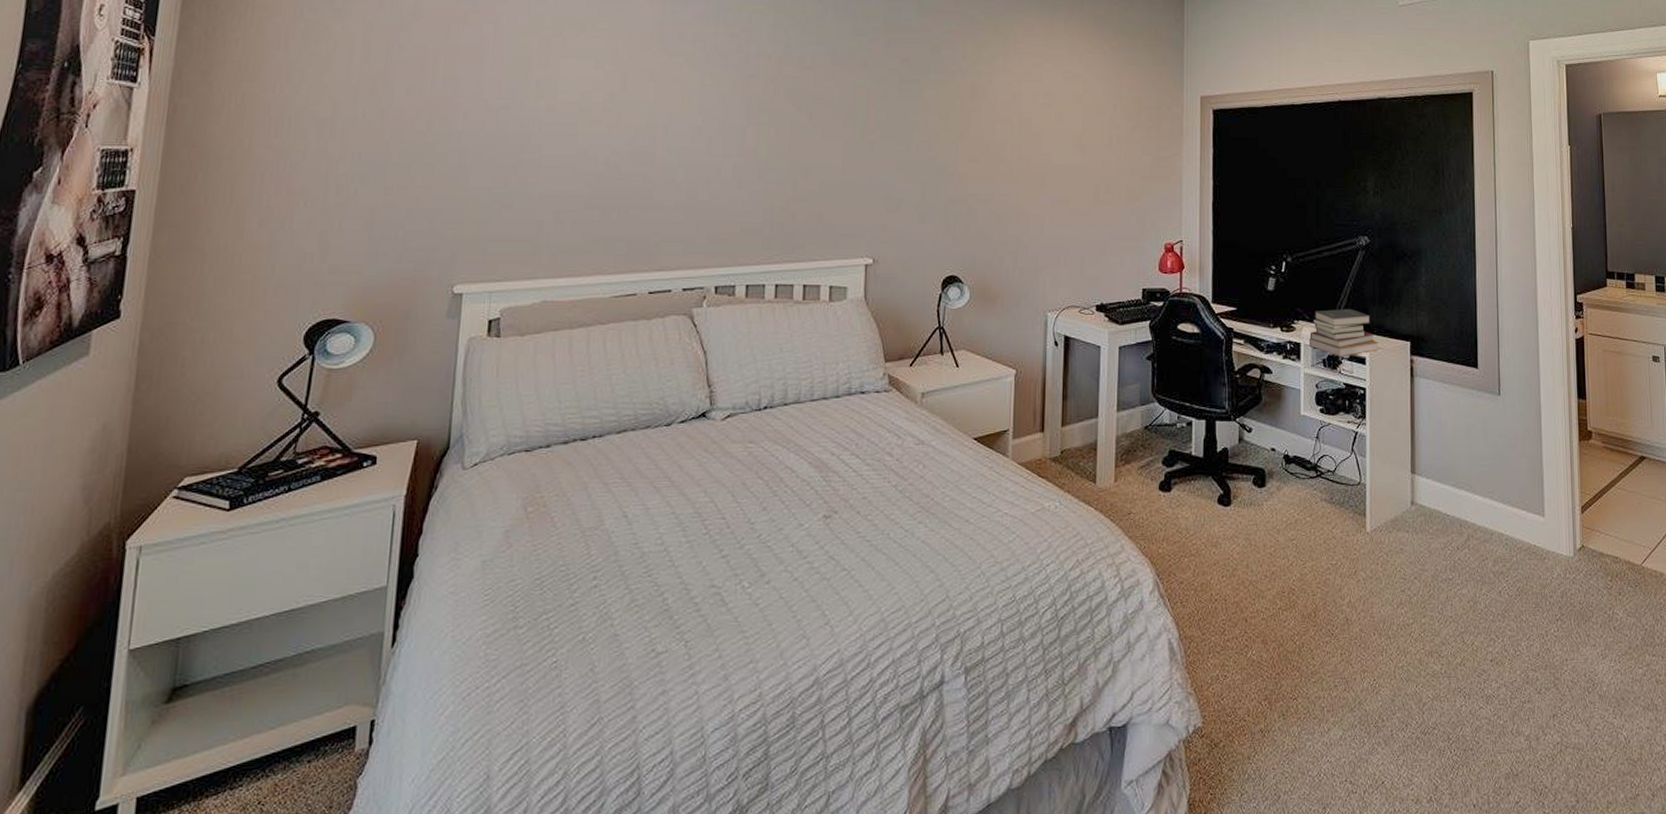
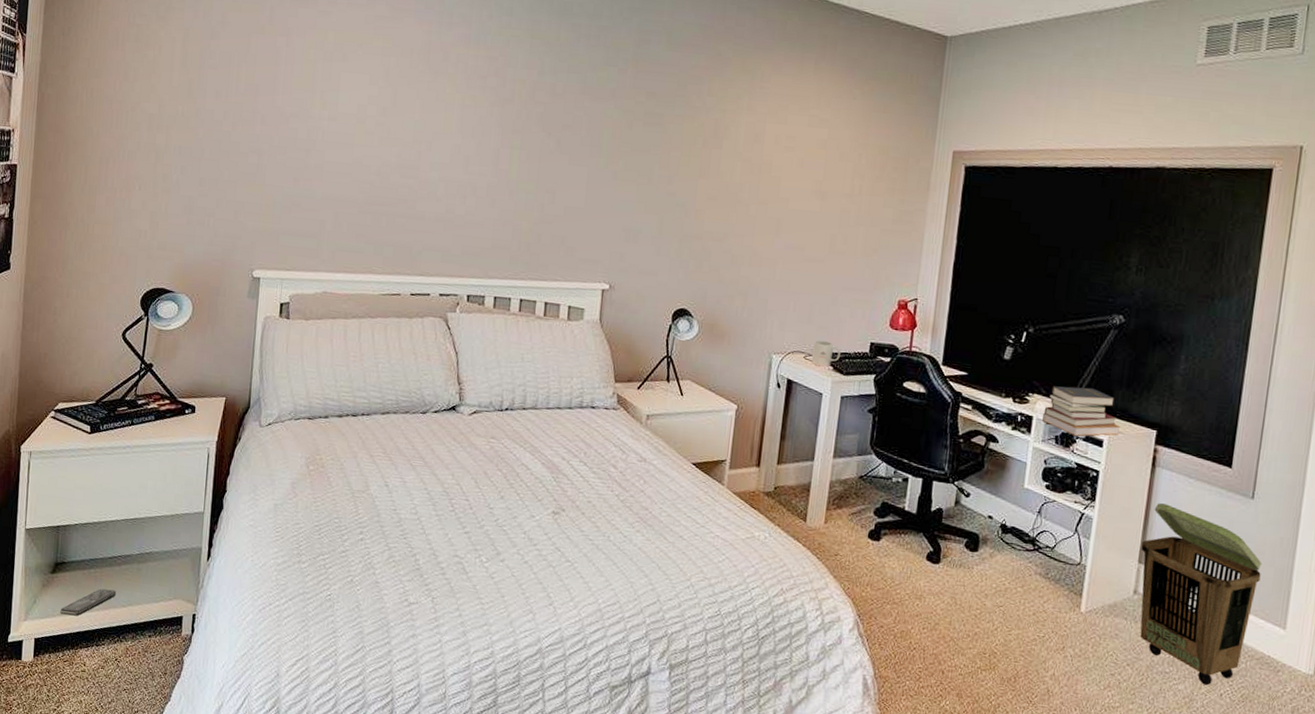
mobile phone: none [177,709,262,756] -> present [60,588,117,616]
mug: none [1086,293,1114,319] -> present [811,340,841,367]
laundry basket: none [1412,411,1517,585] -> present [1140,503,1262,686]

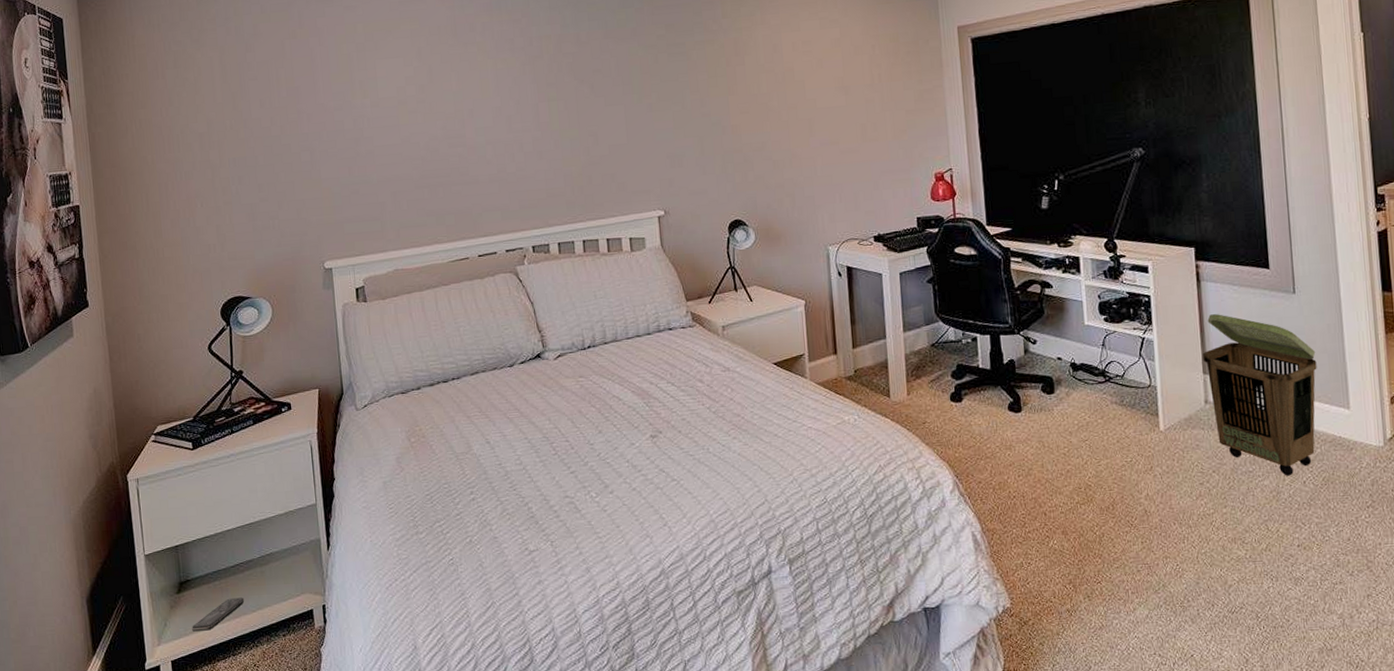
mug: present [811,340,841,367] -> none [864,224,891,249]
books: present [1042,386,1121,437] -> none [1088,219,1161,268]

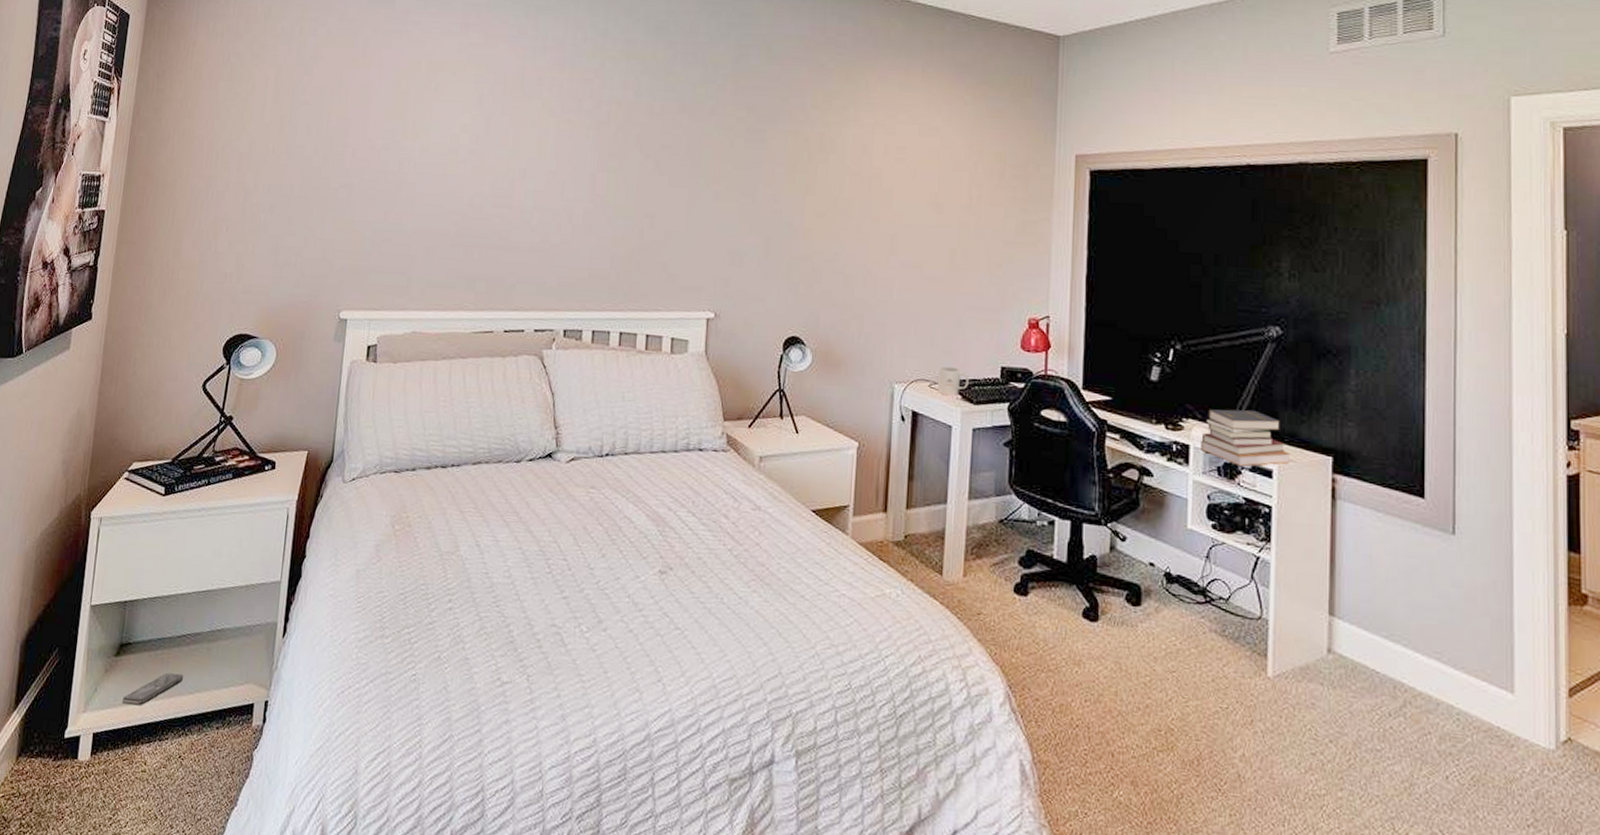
mug: none [864,224,891,249] -> present [937,366,969,396]
books: none [1088,219,1161,268] -> present [1201,409,1291,467]
laundry basket: present [1202,314,1317,476] -> none [1330,542,1475,766]

